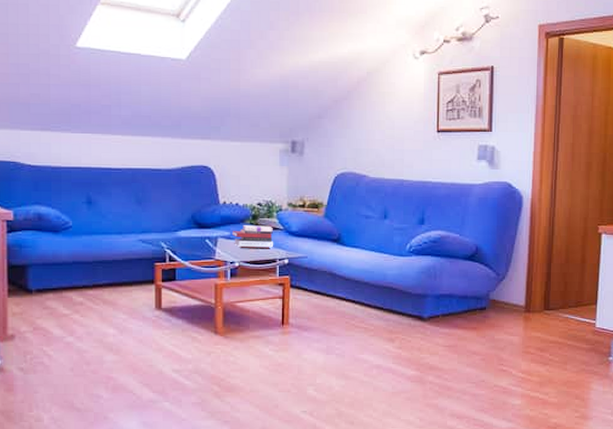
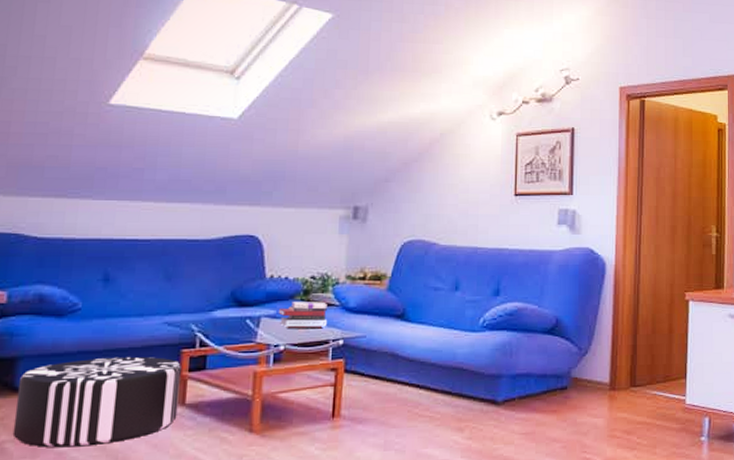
pouf: none [30,267,156,339] -> present [12,356,181,448]

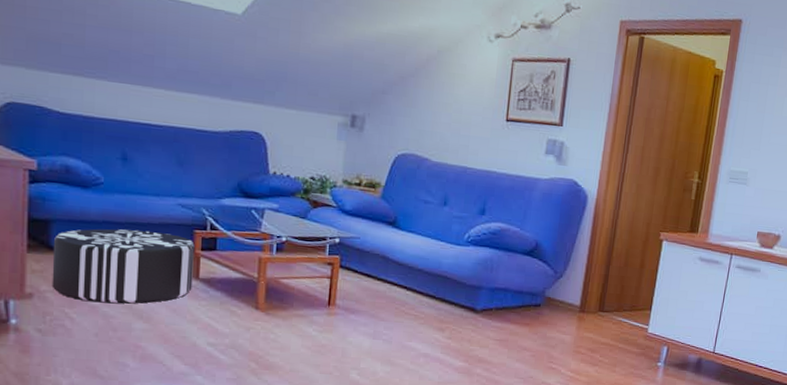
books: present [278,301,328,329] -> none [280,199,326,226]

